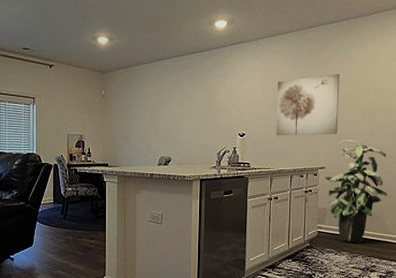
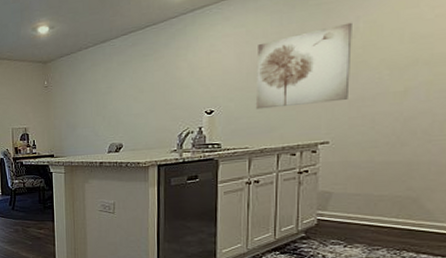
indoor plant: present [325,139,387,243] -> none [328,104,431,234]

